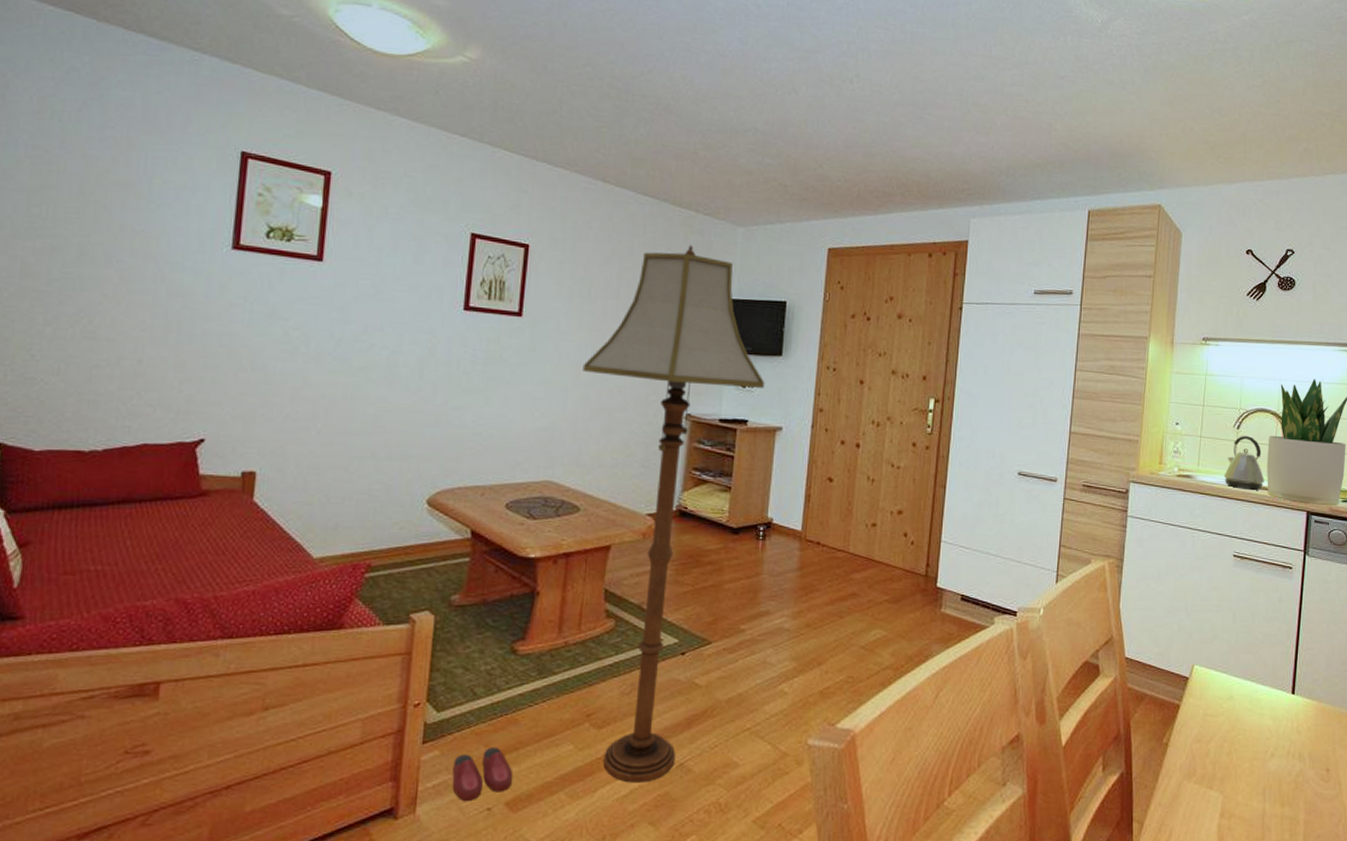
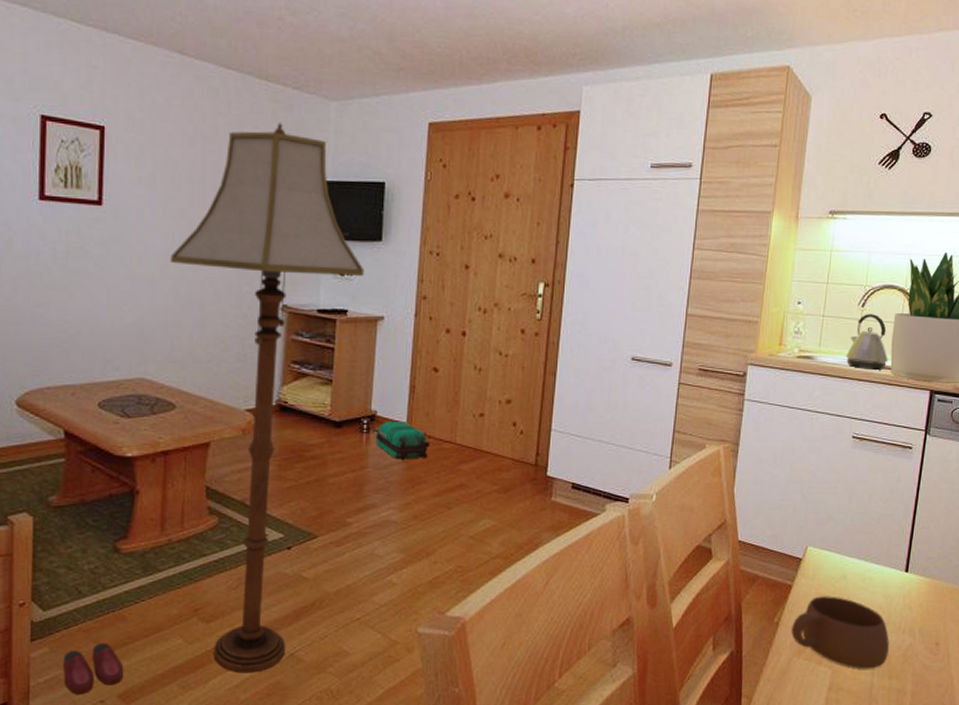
suitcase: none [768,528,824,567] -> present [373,420,430,460]
cup: none [1180,716,1279,795] -> present [790,595,889,669]

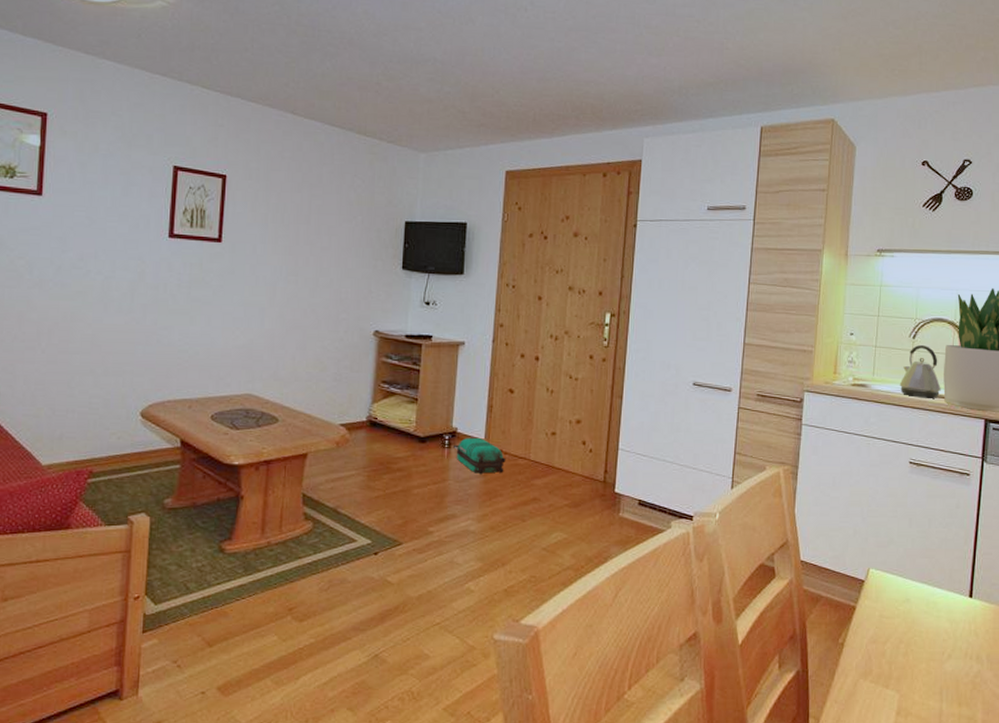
slippers: present [63,642,124,694] -> none [170,636,224,685]
floor lamp: present [170,121,365,673] -> none [278,170,448,672]
cup: present [790,595,889,669] -> none [856,617,957,695]

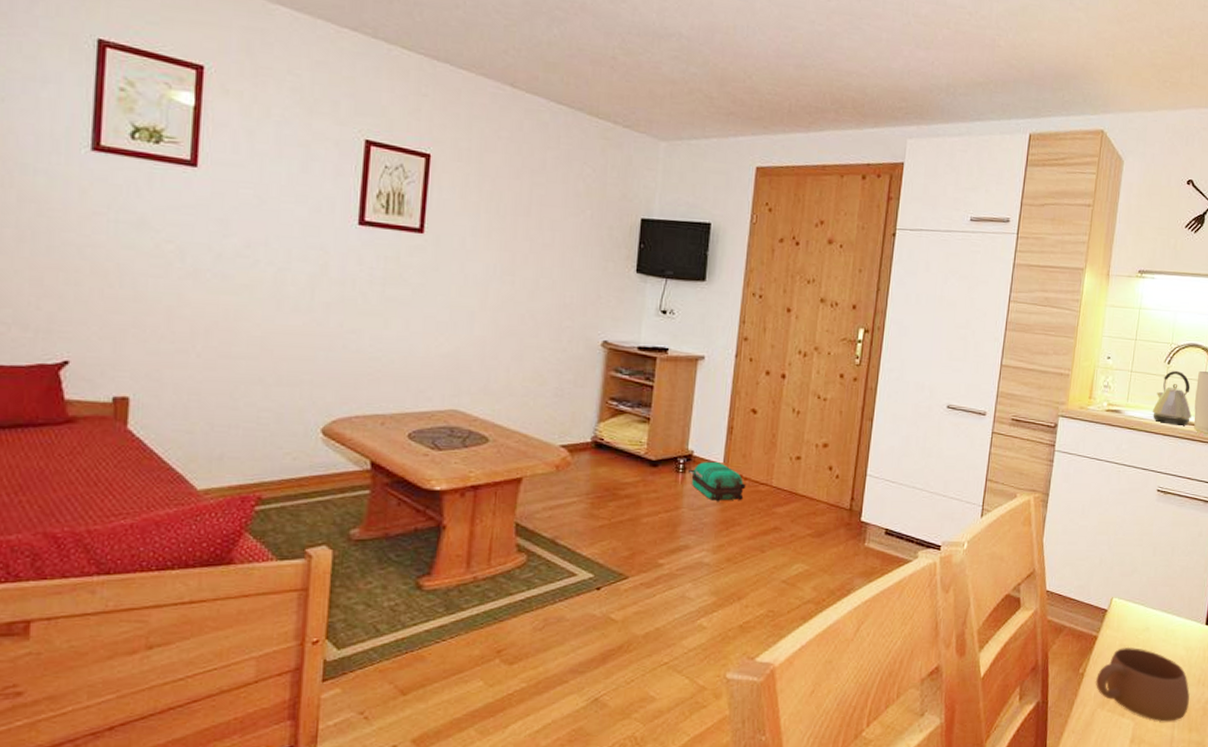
cup: none [856,617,957,695] -> present [1095,646,1190,722]

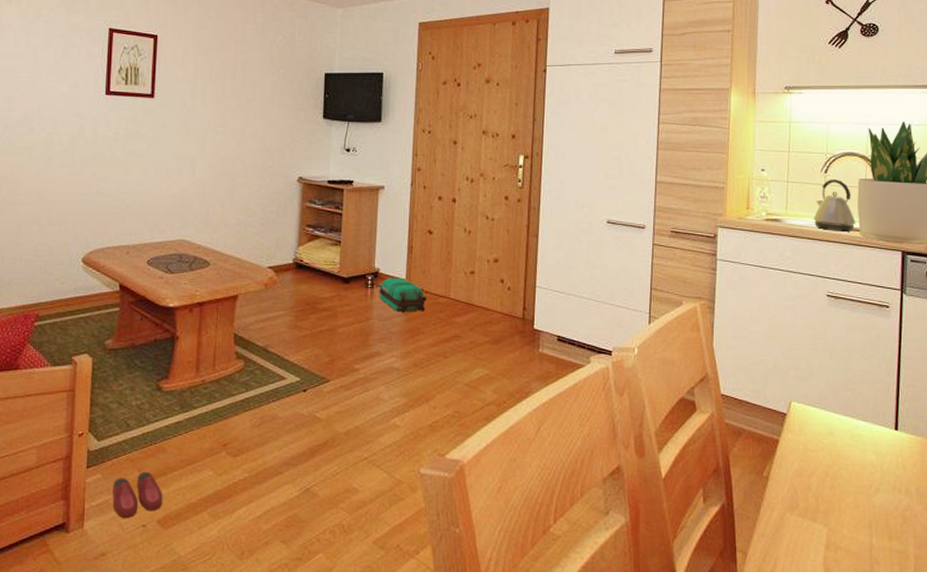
slippers: none [355,684,420,738] -> present [113,471,163,518]
cup: present [1095,646,1190,722] -> none [781,451,886,529]

